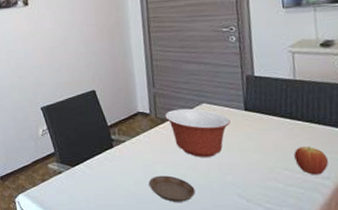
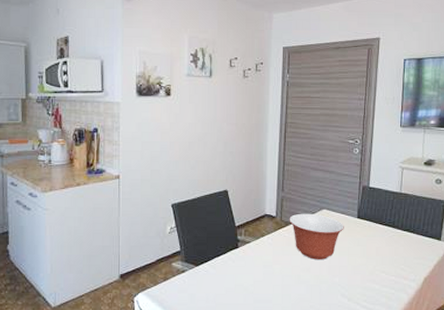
saucer: present [148,175,196,202] -> none [266,276,306,301]
fruit: present [294,145,329,175] -> none [391,252,416,278]

